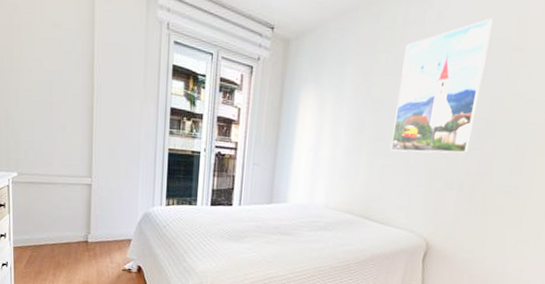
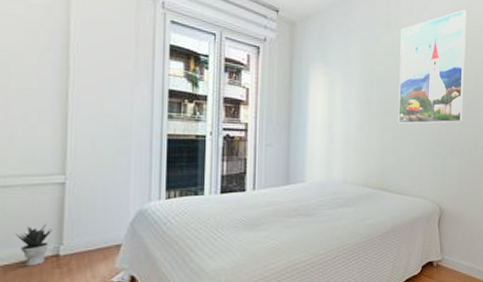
potted plant: none [58,215,83,248] -> present [14,223,53,267]

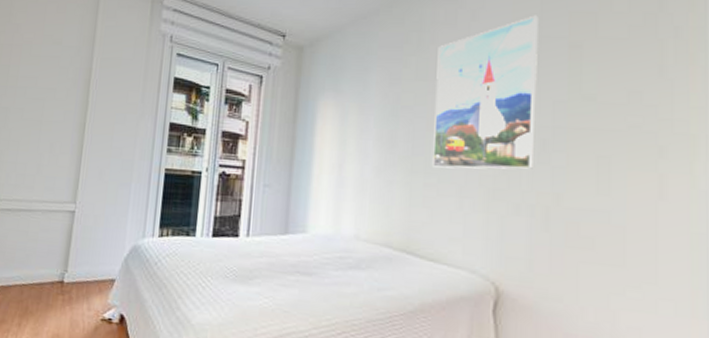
potted plant: present [14,223,53,267] -> none [32,248,61,290]

